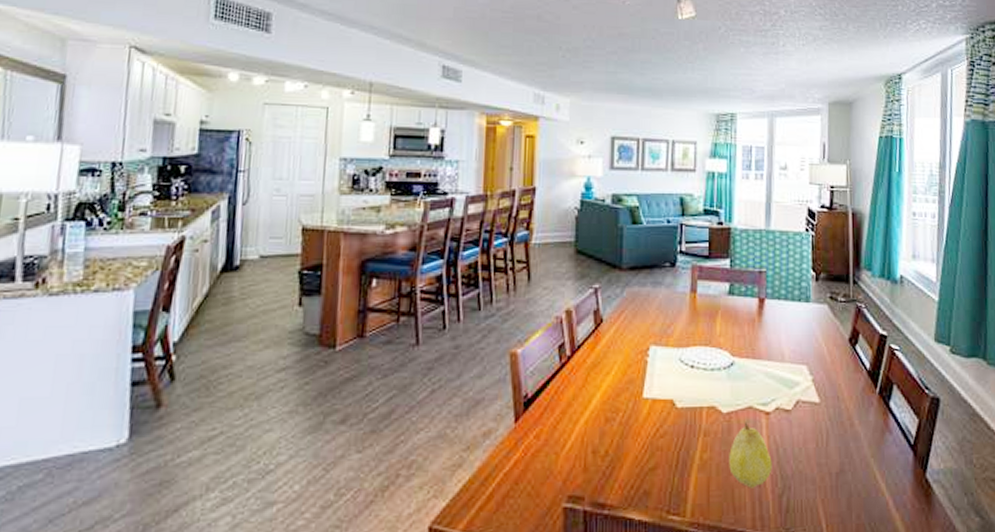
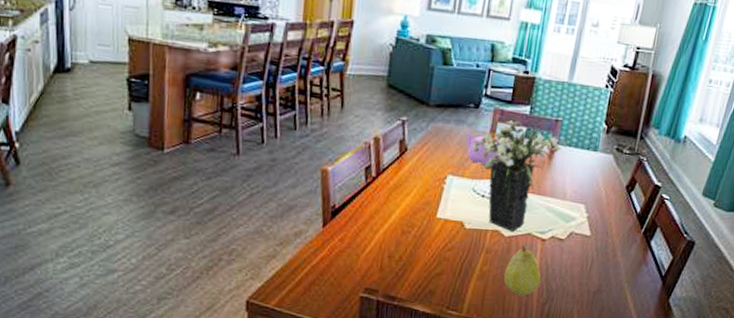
teapot: none [663,293,705,331] -> present [465,131,500,166]
flower arrangement: none [672,277,775,406] -> present [471,120,567,231]

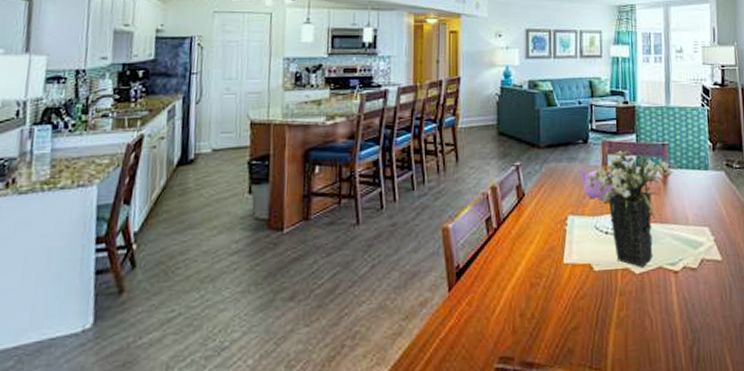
fruit: present [504,245,541,297] -> none [643,281,683,342]

